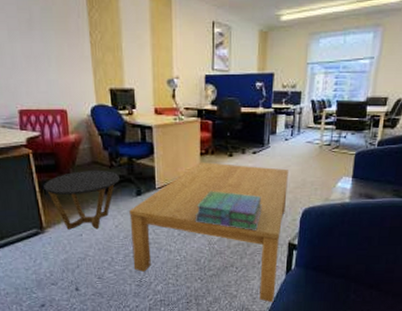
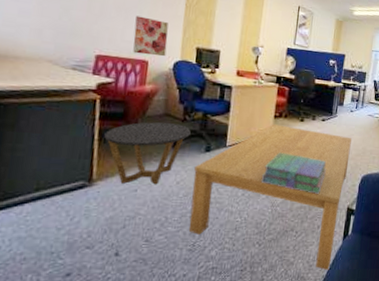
wall art: none [46,63,82,104] -> present [133,15,169,57]

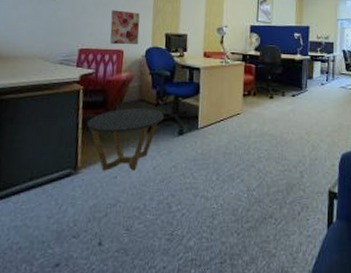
coffee table: present [189,124,352,271] -> none [166,103,326,265]
stack of books: present [260,152,326,194] -> none [234,132,301,176]

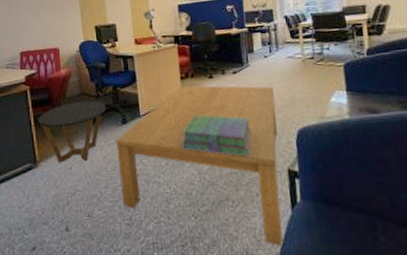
wall art: present [110,10,140,45] -> none [43,9,71,44]
coffee table: none [166,103,326,265] -> present [116,85,283,247]
stack of books: none [234,132,301,176] -> present [181,114,252,157]

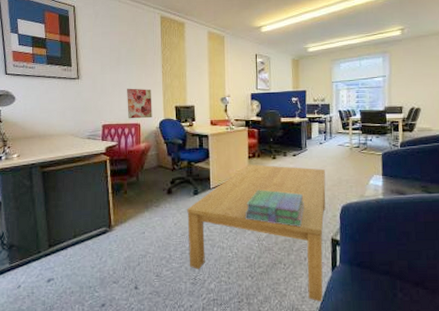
side table: present [38,101,106,163] -> none [116,173,180,228]
wall art: none [43,9,71,44] -> present [127,88,152,119]

